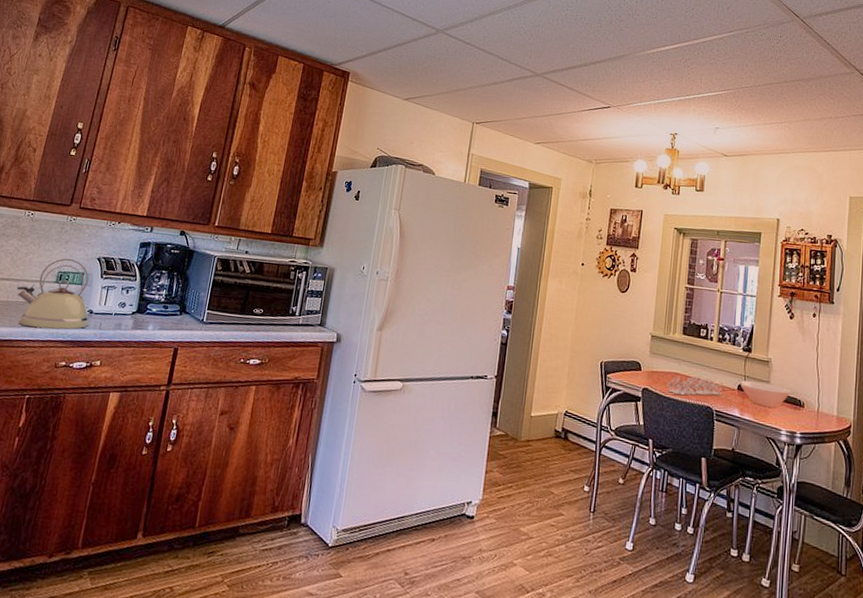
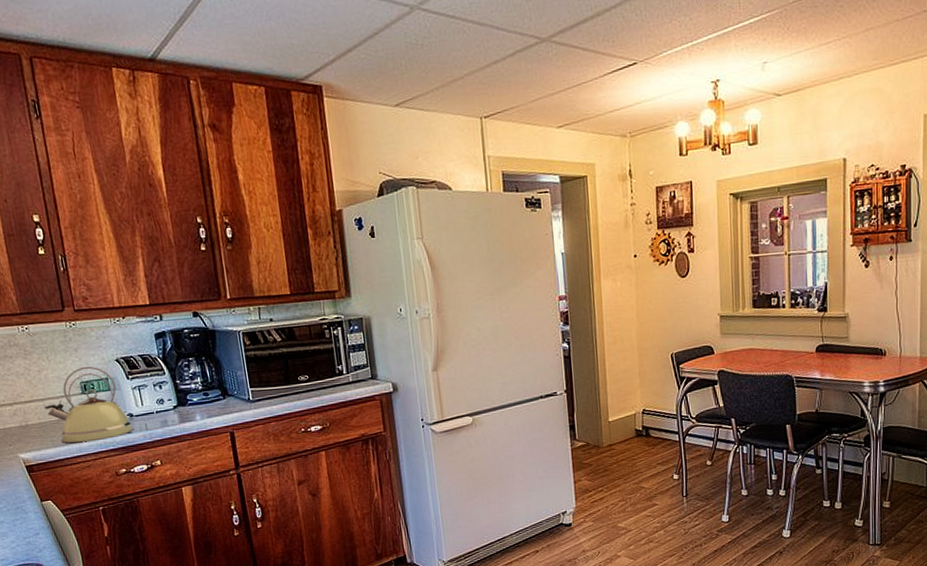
napkin holder: present [666,376,725,396] -> none [742,346,803,371]
bowl: present [740,380,791,408] -> none [818,339,871,364]

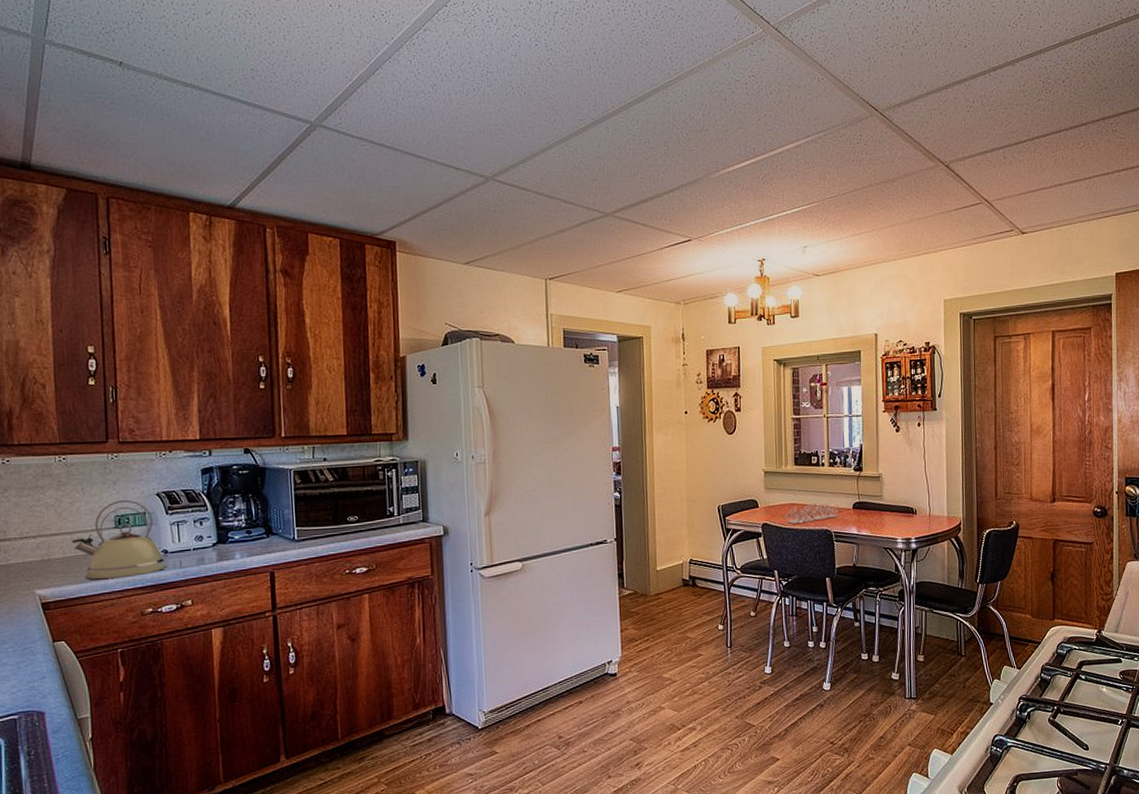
napkin holder: none [742,346,803,371] -> present [784,502,841,525]

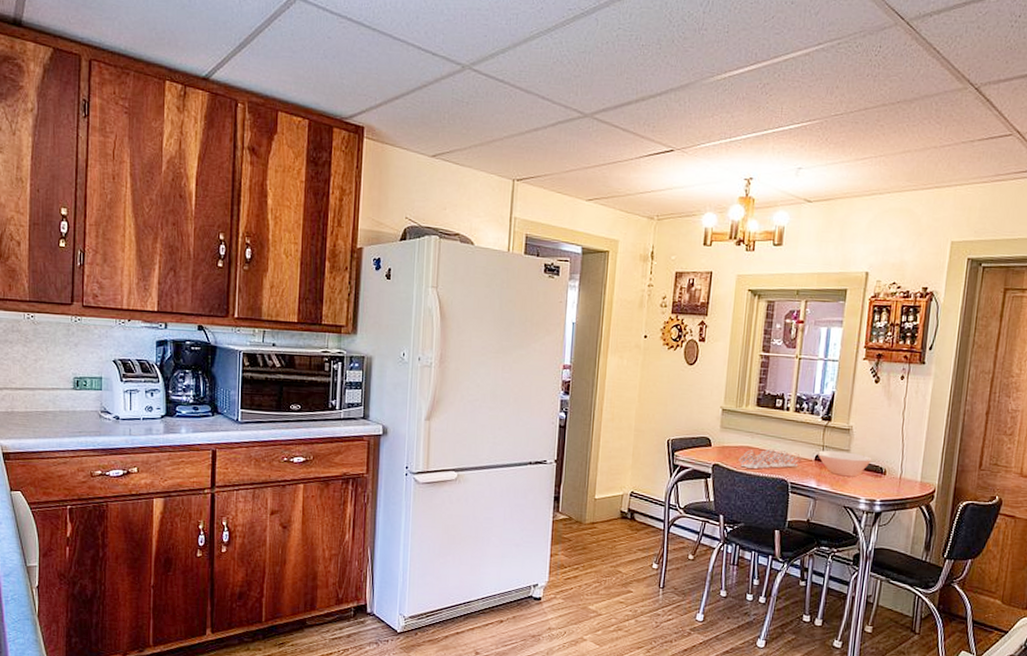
kettle: present [71,499,168,580] -> none [33,362,118,439]
bowl: none [855,497,903,521] -> present [818,450,872,477]

